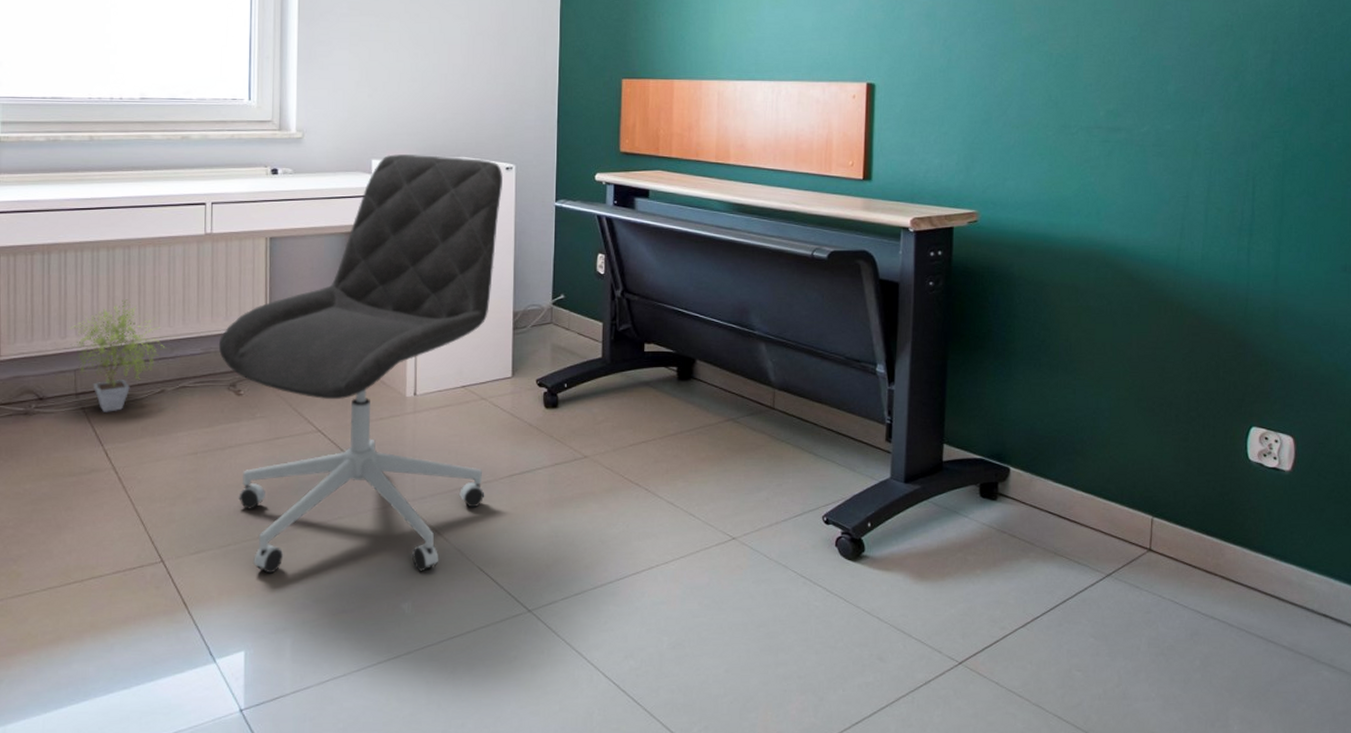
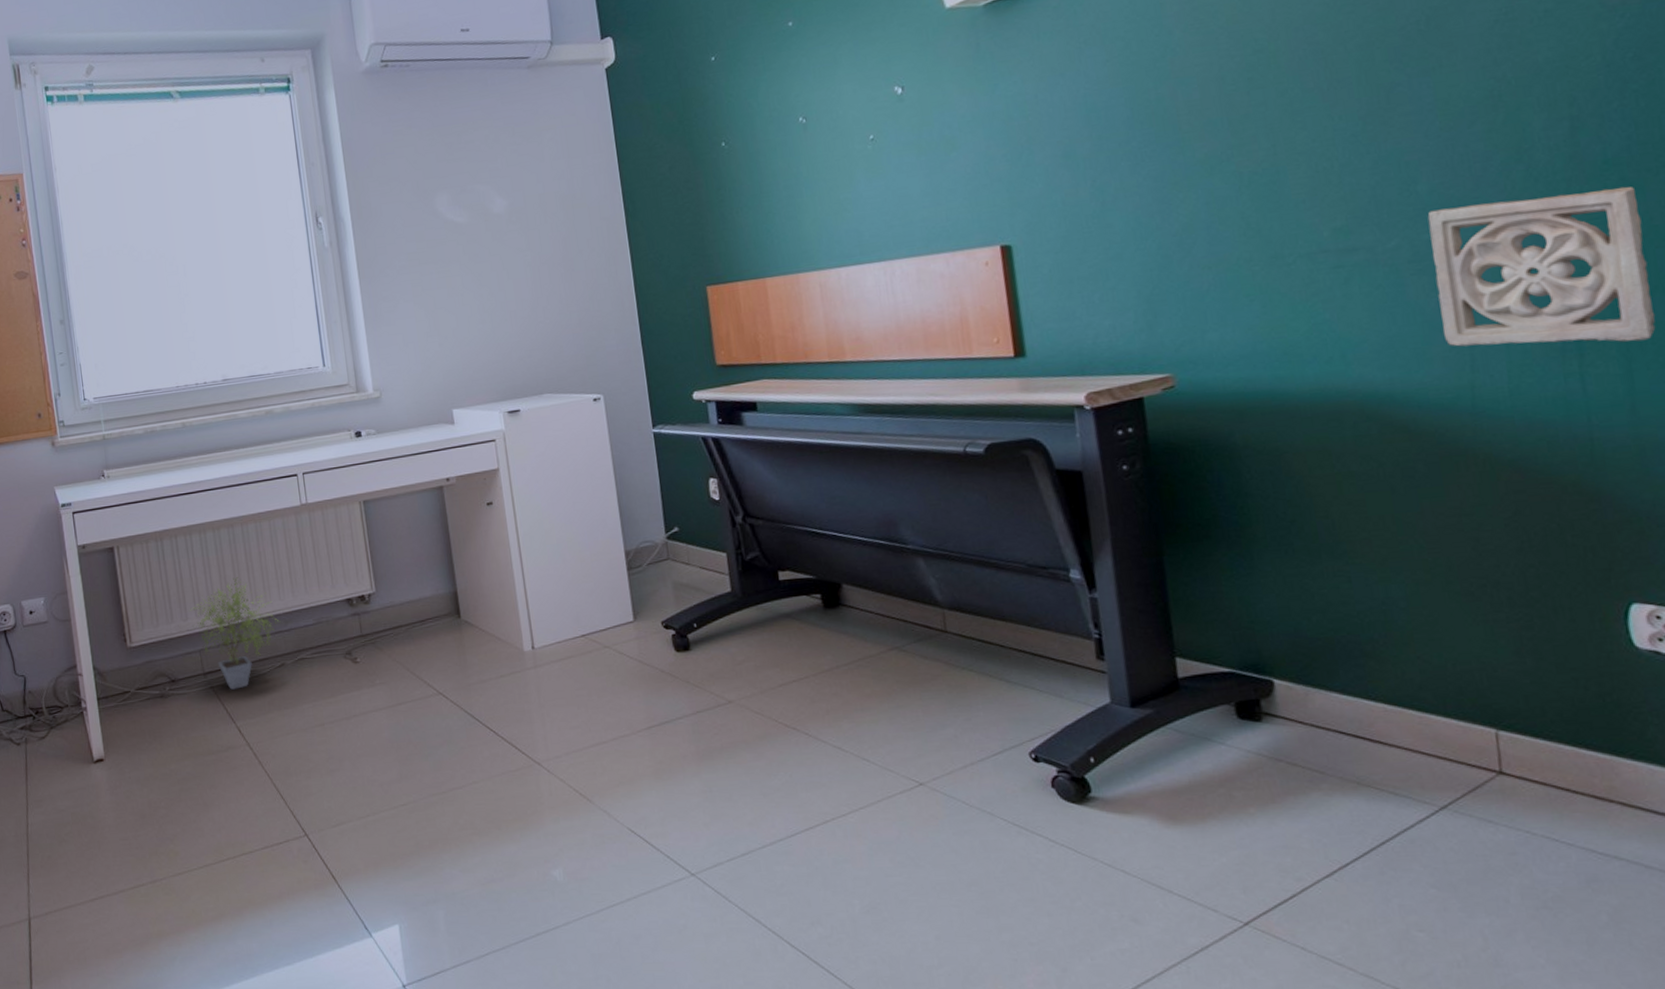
office chair: present [218,154,504,574] -> none [329,394,625,844]
wall ornament: none [1166,107,1304,229] -> present [1427,186,1656,347]

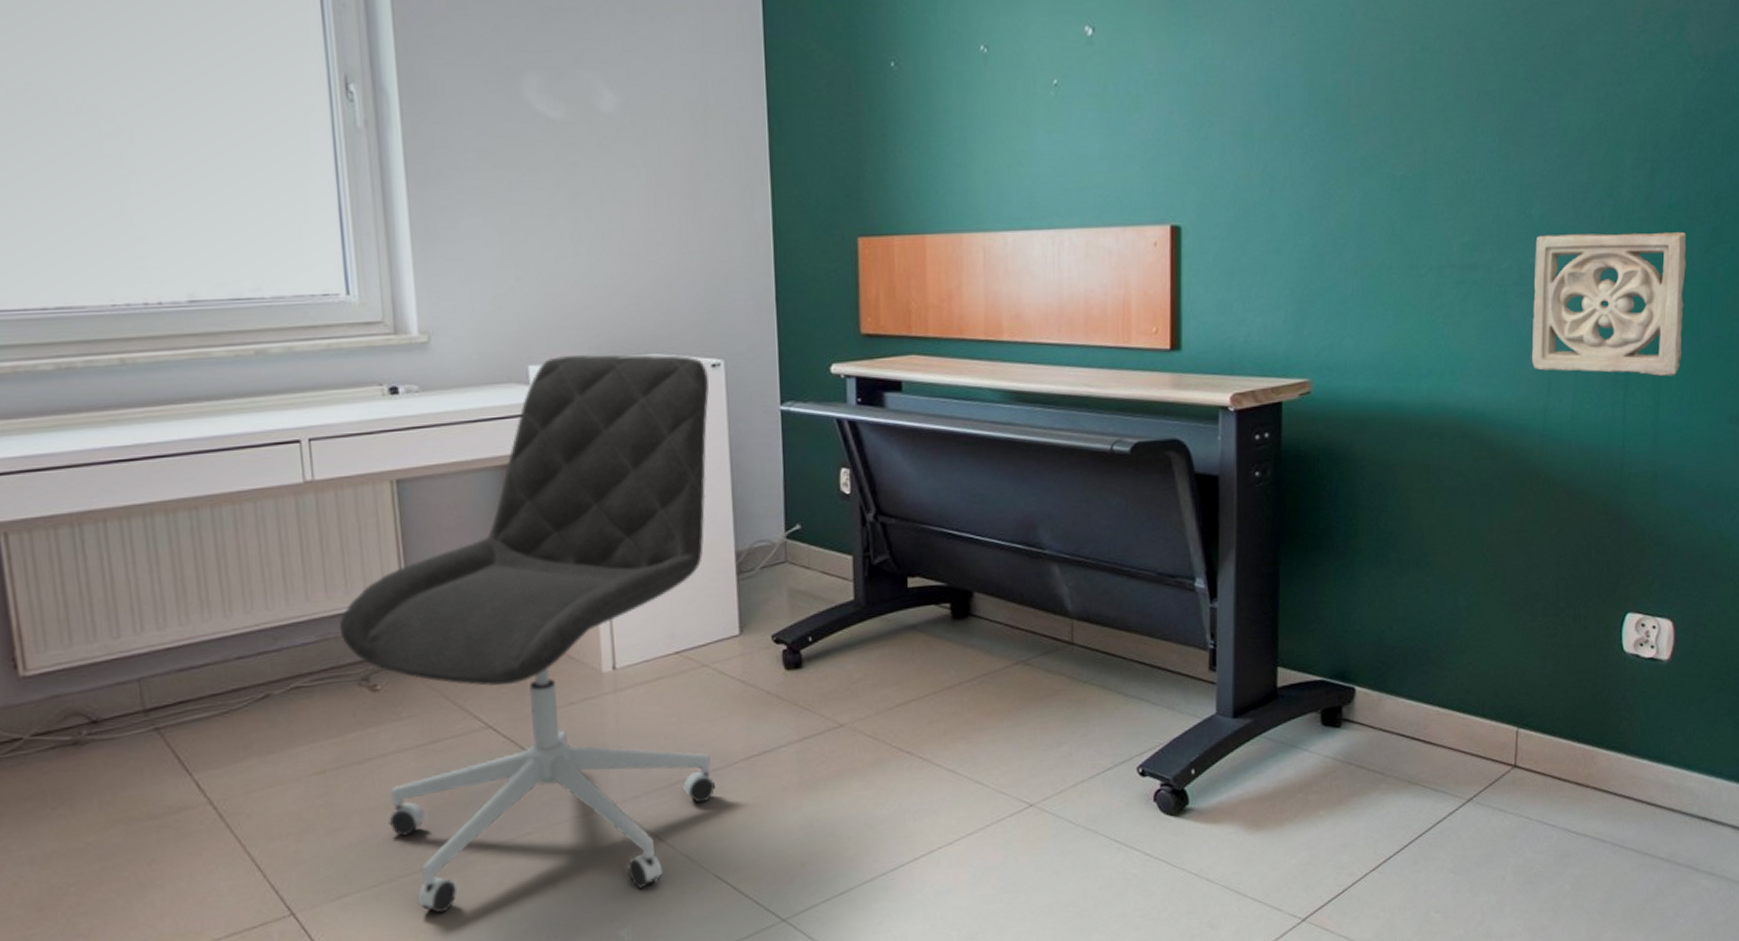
potted plant: present [190,577,279,690] -> none [125,578,263,731]
office chair: none [329,394,625,844] -> present [339,354,716,914]

